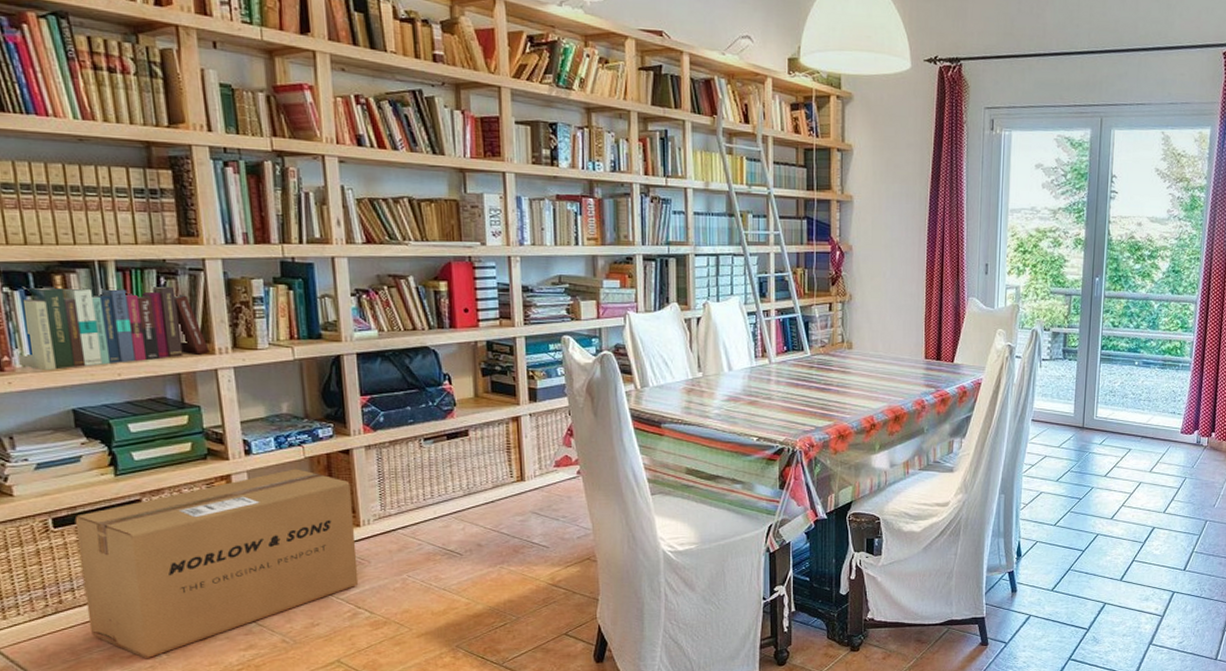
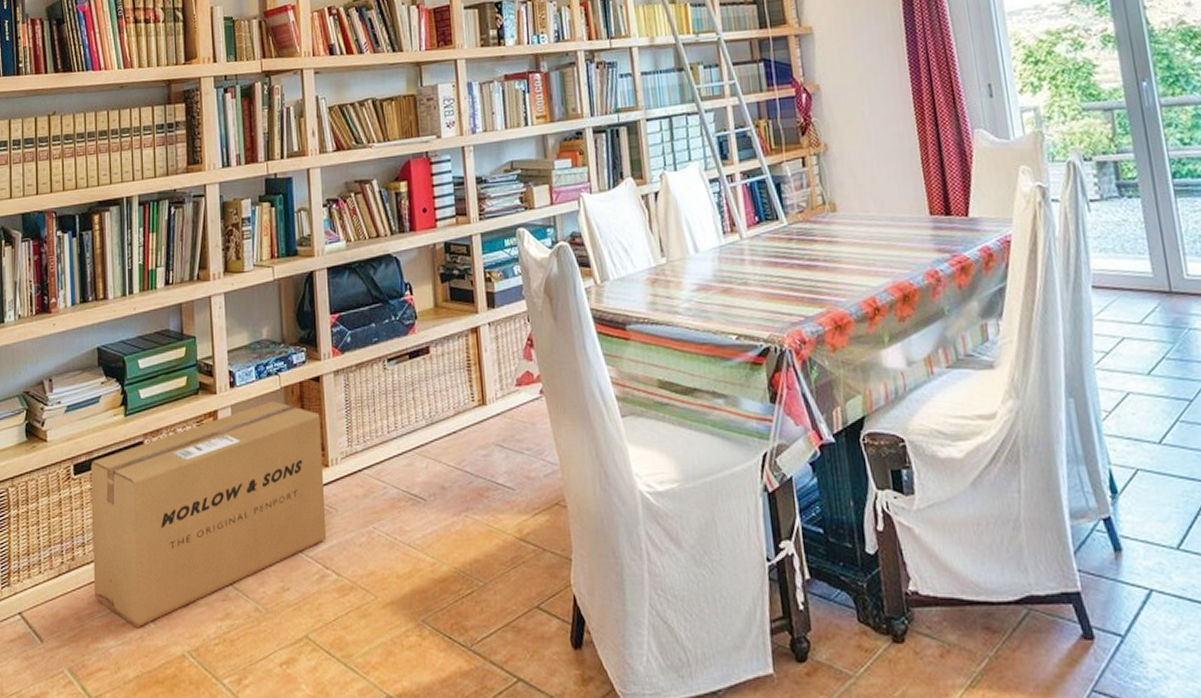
books: present [18,284,210,371] -> none [63,214,205,310]

